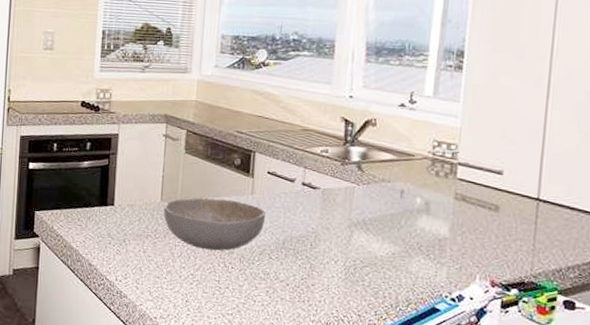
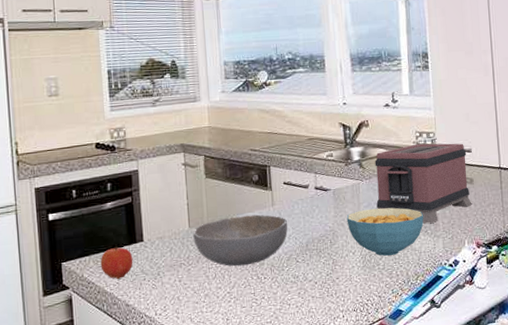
apple: none [70,204,102,238] -> present [100,245,133,279]
cereal bowl: none [333,217,428,274] -> present [346,207,424,256]
toaster: none [371,154,496,247] -> present [374,143,472,223]

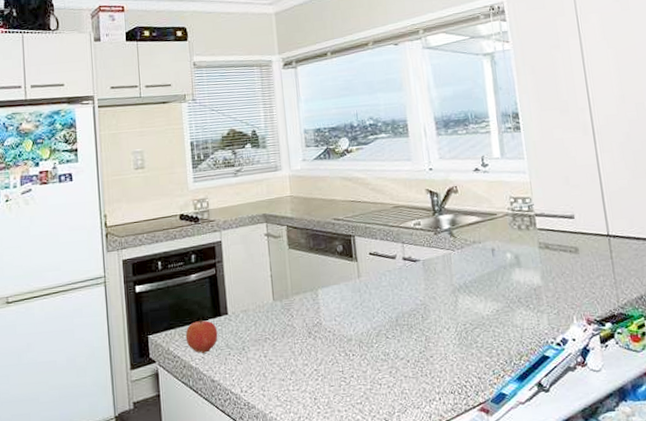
bowl: present [193,214,288,267] -> none [277,286,376,342]
cereal bowl: present [346,207,424,256] -> none [438,279,525,333]
toaster: present [374,143,472,223] -> none [466,209,579,297]

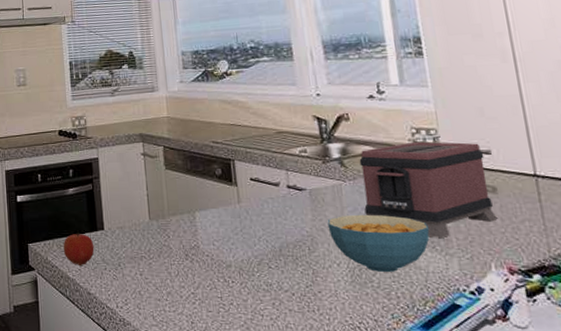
cereal bowl: none [438,279,525,333] -> present [327,214,430,272]
toaster: none [466,209,579,297] -> present [359,141,498,238]

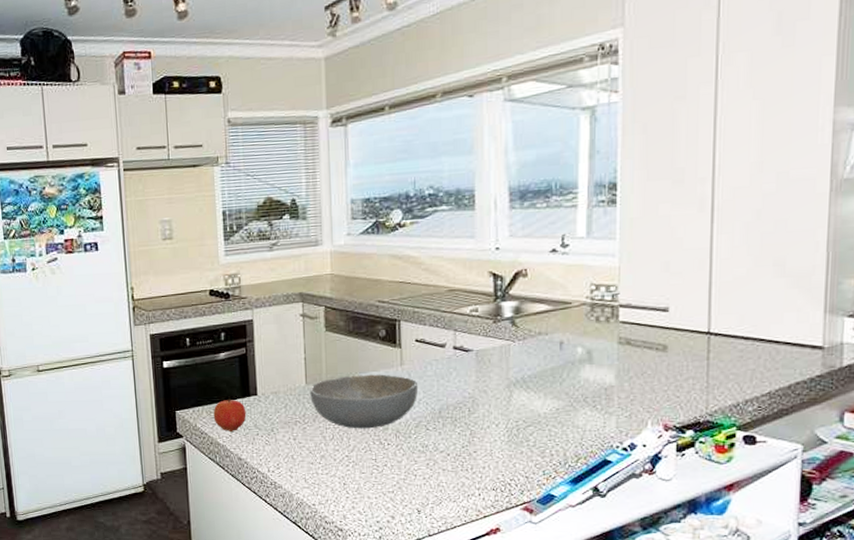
bowl: none [153,211,257,266] -> present [310,374,419,429]
cereal bowl: present [327,214,430,272] -> none [491,374,593,431]
toaster: present [359,141,498,238] -> none [531,298,663,397]

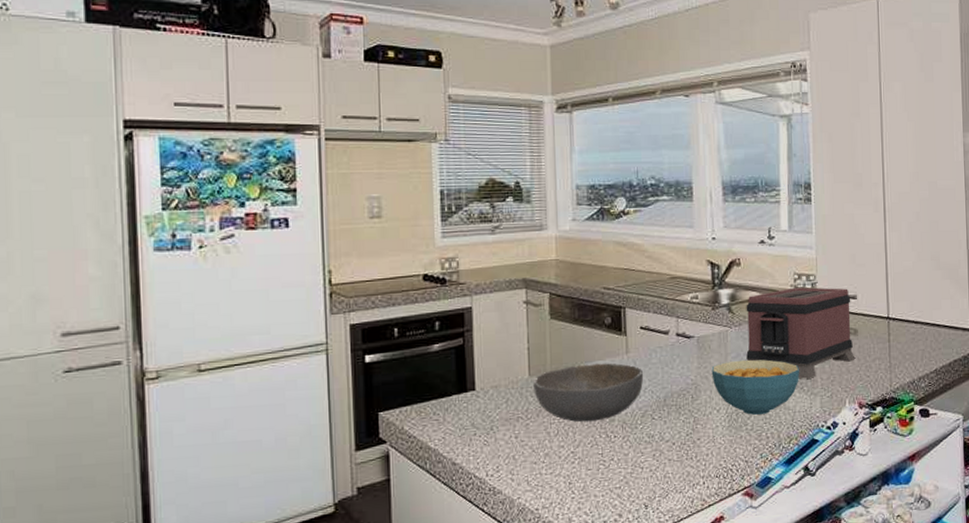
apple: present [213,397,247,432] -> none [424,394,463,433]
cereal bowl: none [491,374,593,431] -> present [711,359,800,415]
toaster: none [531,298,663,397] -> present [746,287,856,379]

